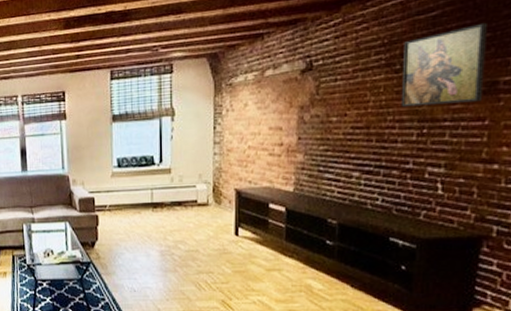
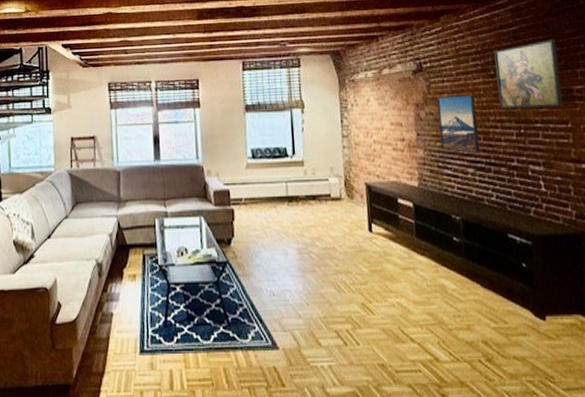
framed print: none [324,93,373,157] -> present [436,94,480,154]

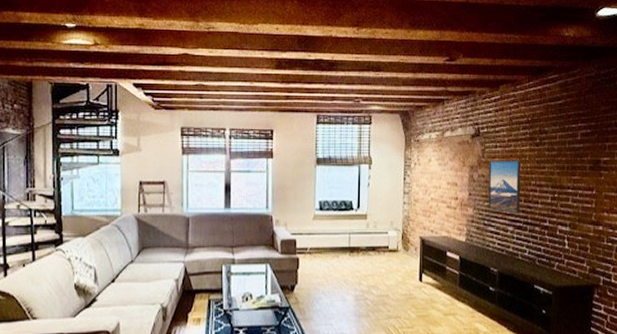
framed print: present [494,38,563,109] -> none [540,114,592,175]

